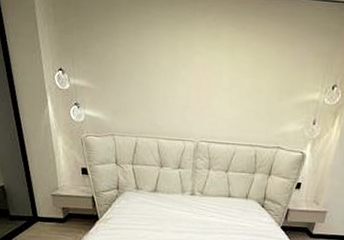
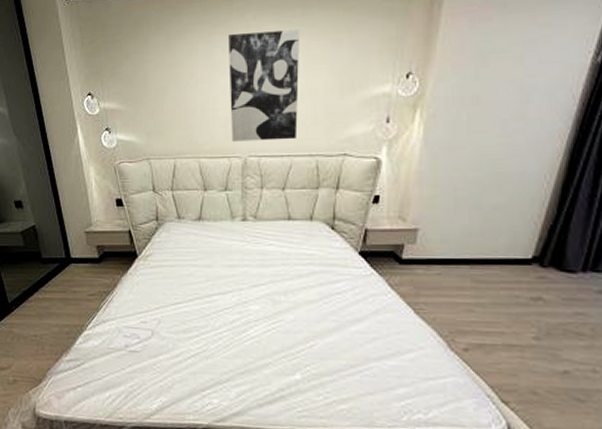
wall art: none [187,32,253,131] -> present [229,29,300,142]

